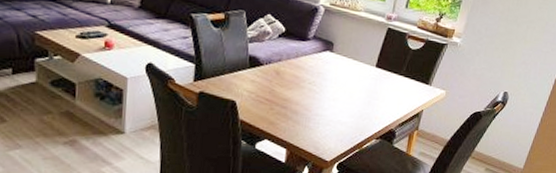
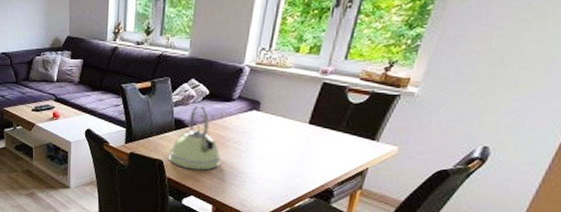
kettle: none [241,42,296,113] -> present [168,105,221,171]

